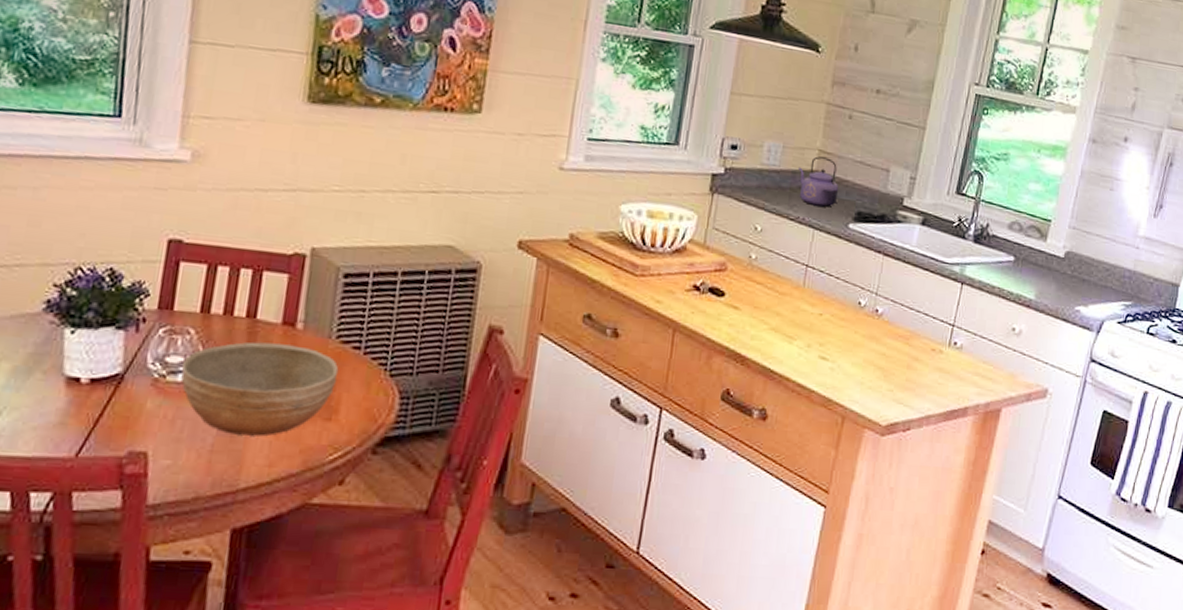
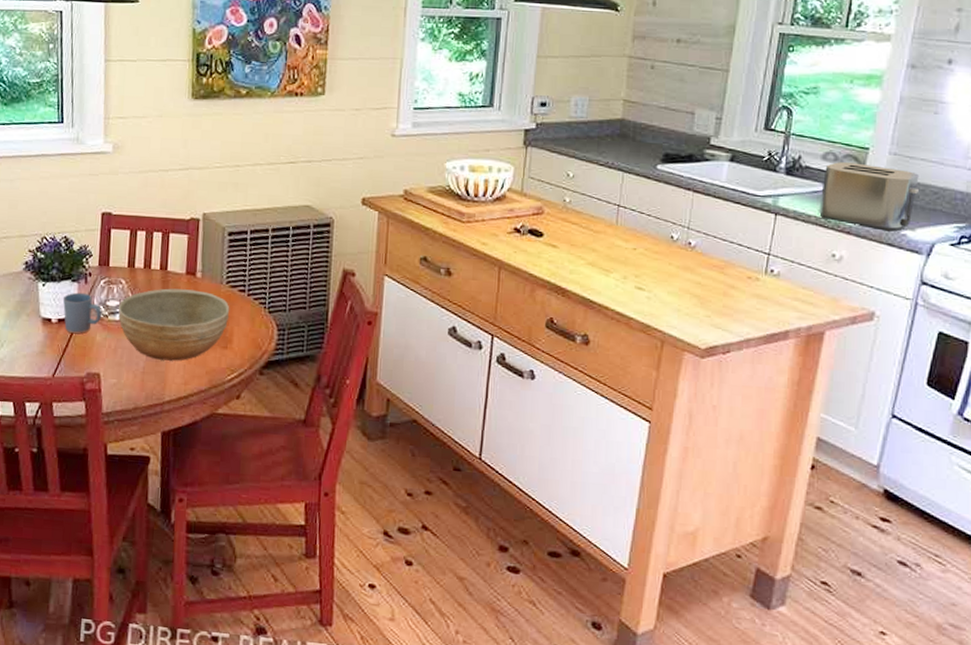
mug: none [99,343,158,400] -> present [63,292,102,334]
kettle: present [799,156,839,207] -> none [605,106,645,151]
toaster: none [1001,232,1094,307] -> present [818,162,920,231]

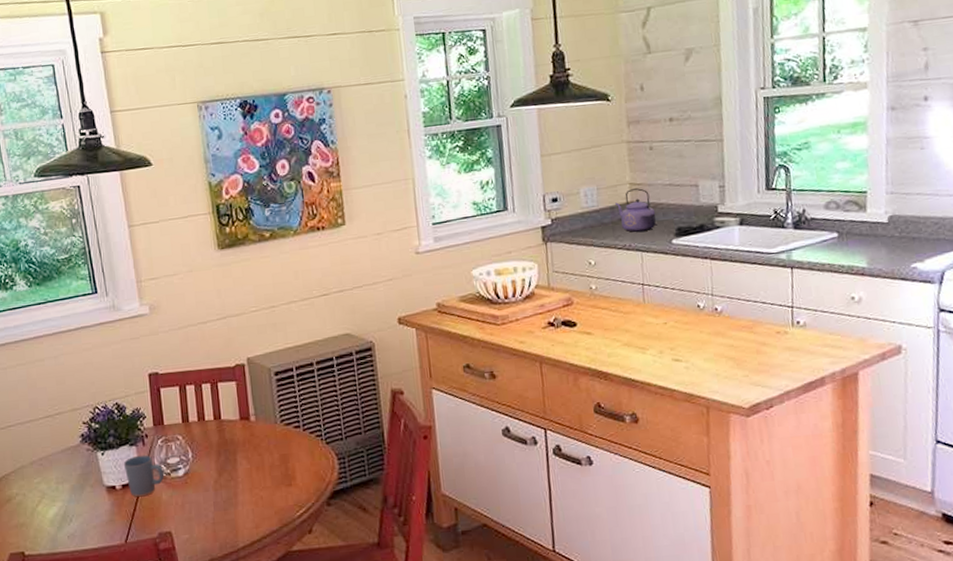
bowl: present [118,288,230,361] -> none [179,433,289,508]
kettle: none [605,106,645,151] -> present [615,188,656,232]
toaster: present [818,162,920,231] -> none [829,206,921,267]

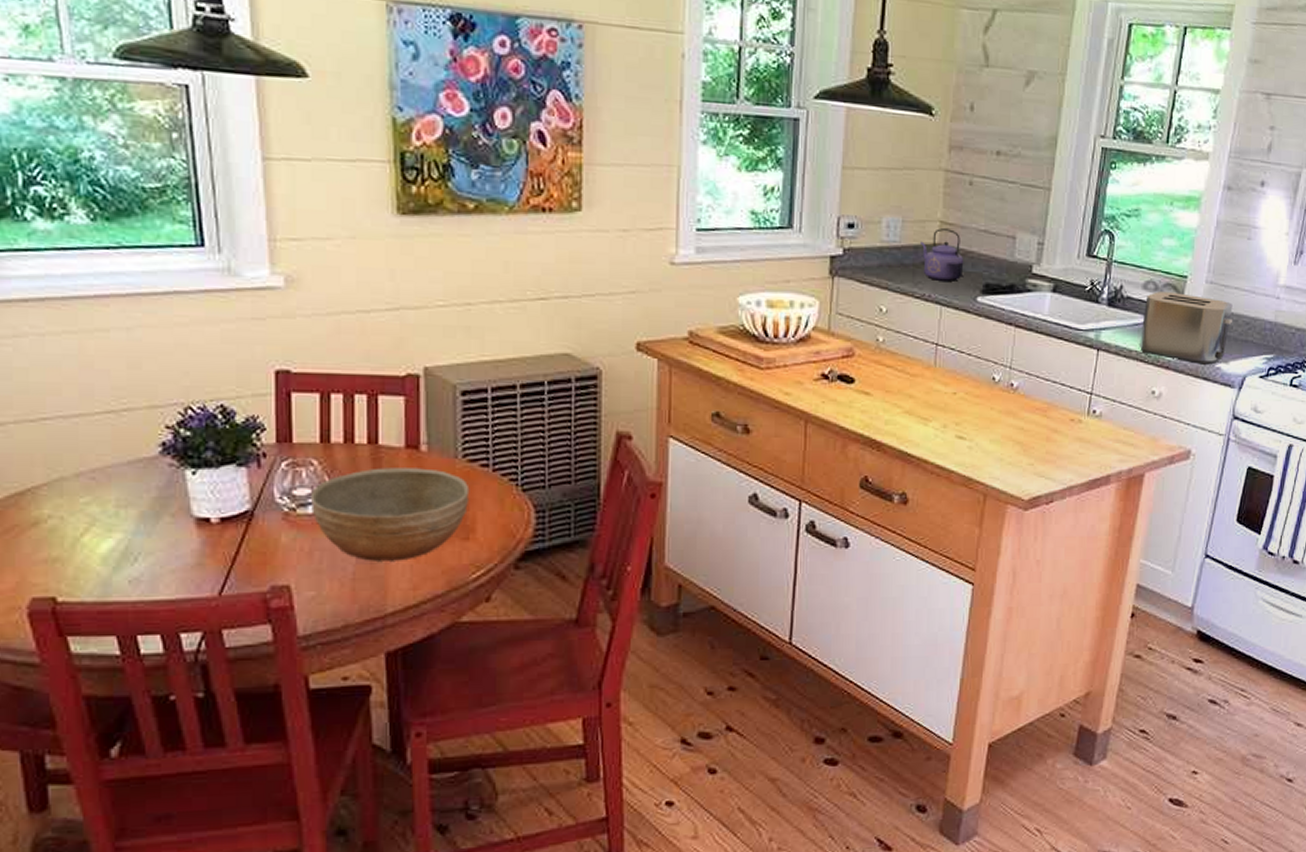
mug: present [124,455,165,497] -> none [227,480,287,536]
bowl: none [179,433,289,508] -> present [310,468,470,561]
toaster: none [829,206,921,267] -> present [1138,291,1233,365]

